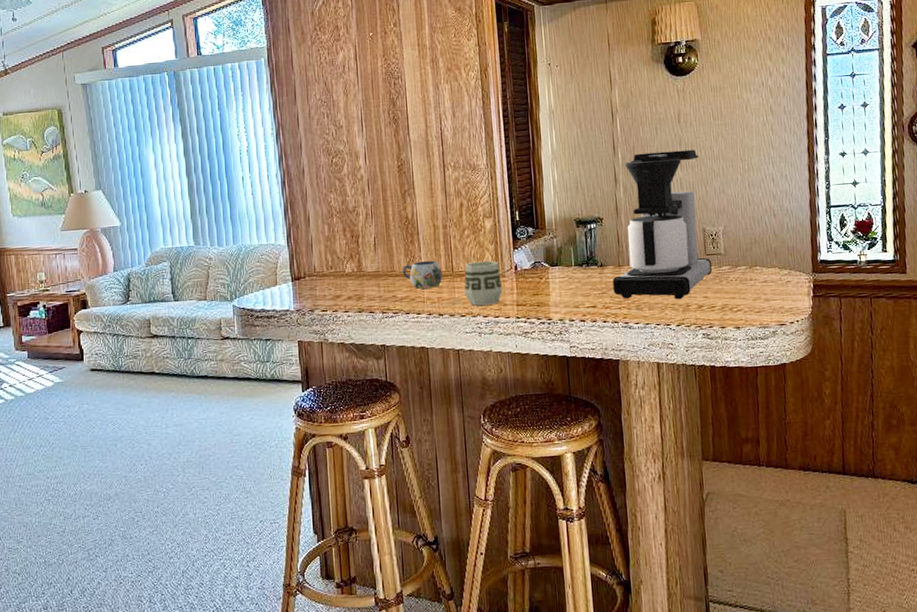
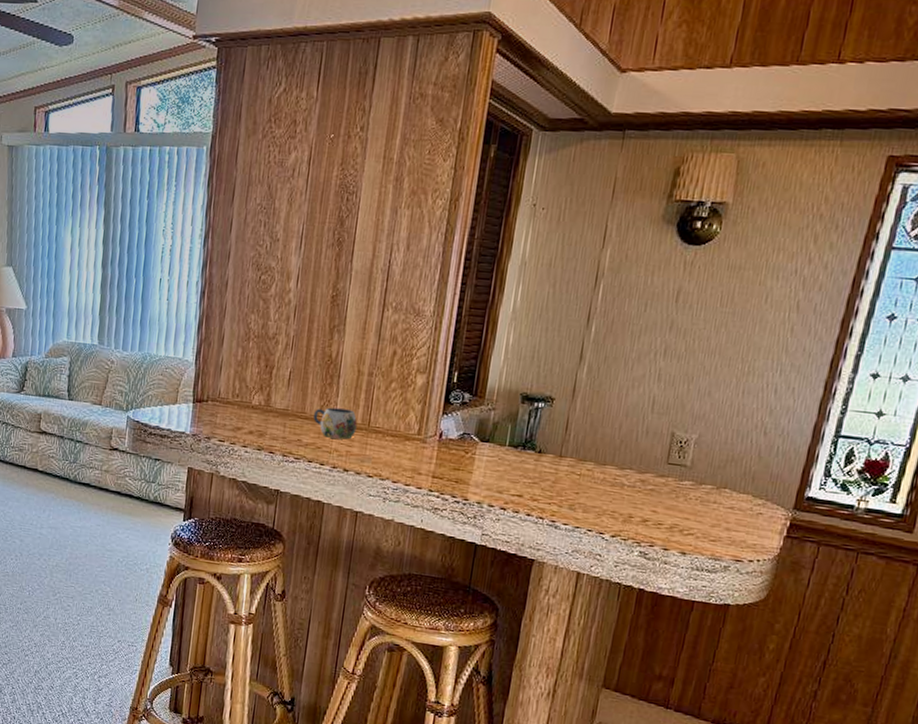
cup: present [464,260,503,306] -> none [377,419,422,471]
coffee maker: present [612,149,713,300] -> none [546,330,690,509]

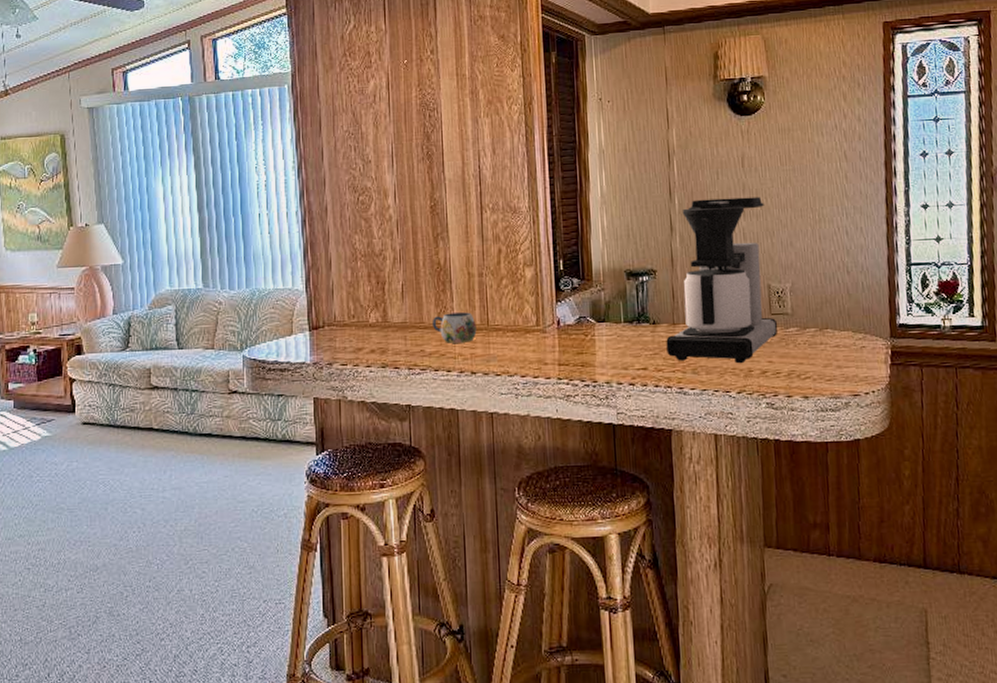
coffee maker: none [546,330,690,509] -> present [666,196,778,364]

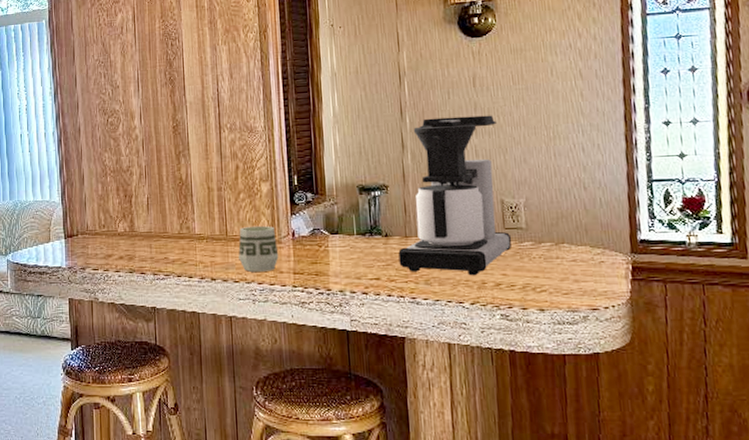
mug: present [432,312,477,343] -> none [174,223,216,252]
cup: none [500,314,543,364] -> present [238,225,279,272]

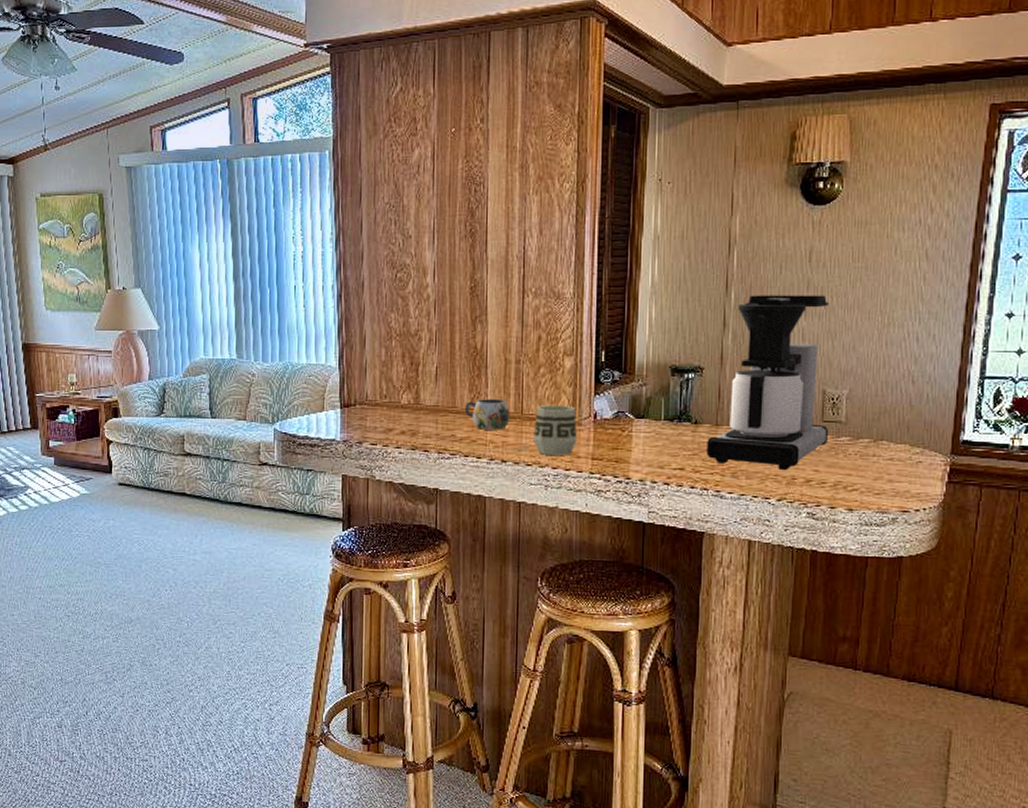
mug: none [174,223,216,252] -> present [464,399,510,430]

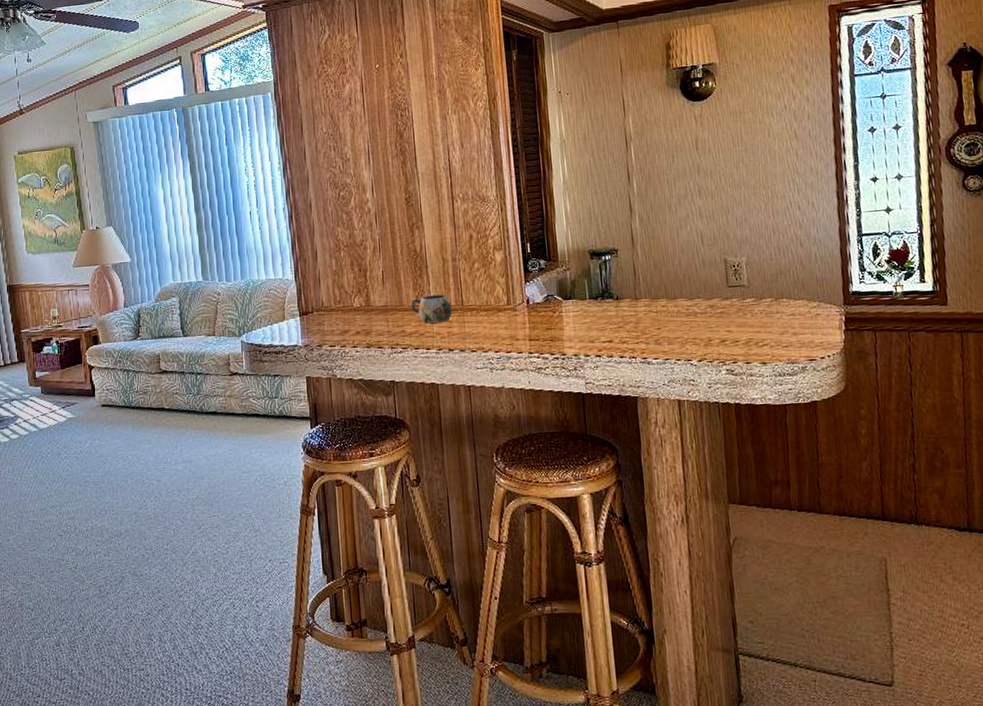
cup: present [533,404,578,455] -> none [474,294,515,341]
coffee maker: present [706,295,829,471] -> none [629,177,735,334]

